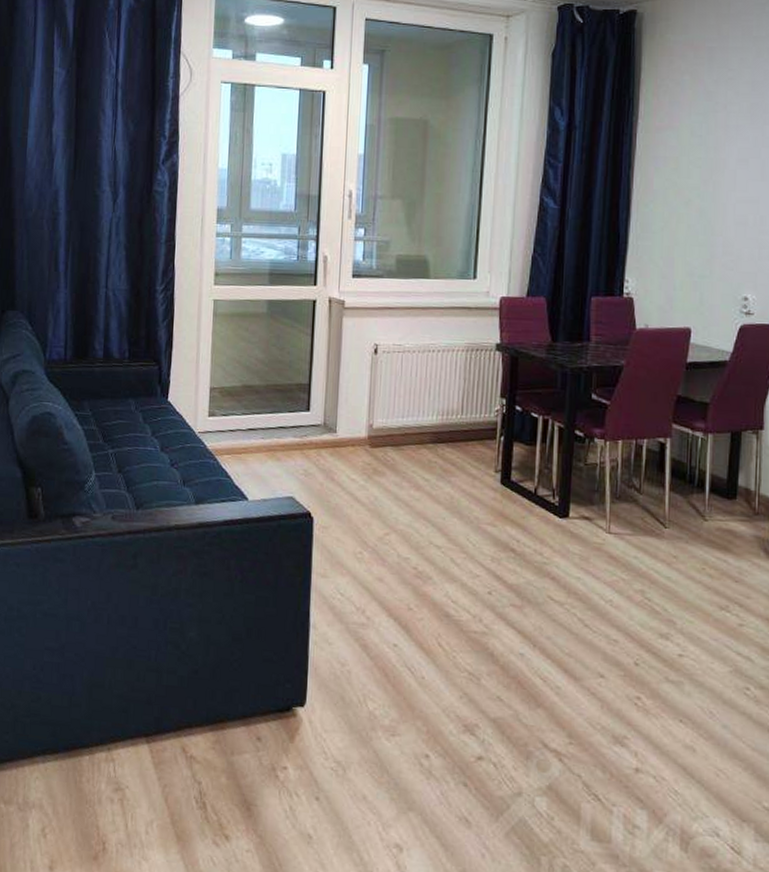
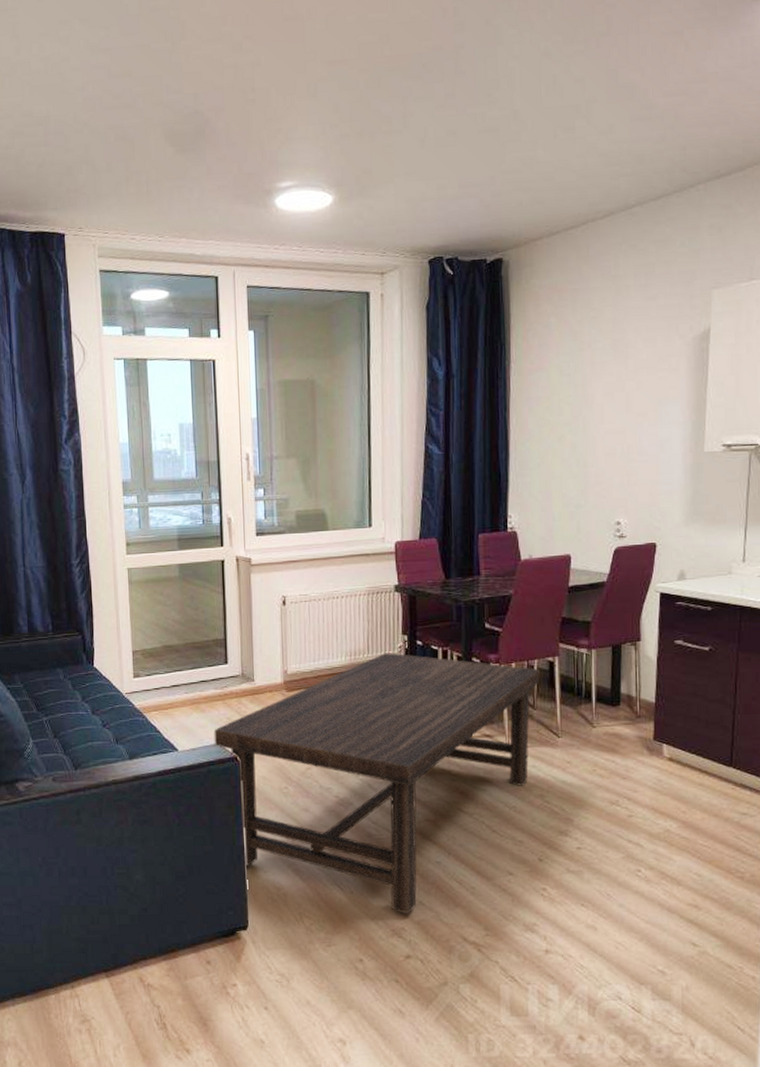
coffee table: none [287,416,650,710] -> present [214,653,541,915]

